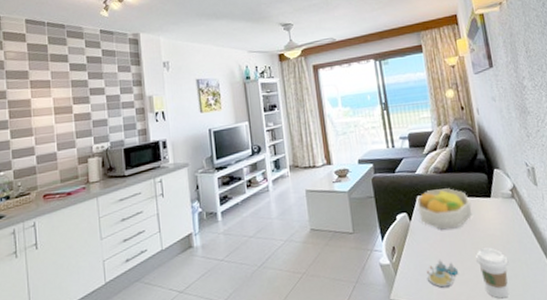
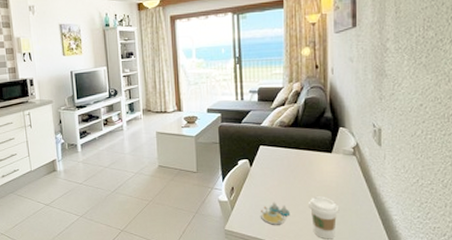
fruit bowl: present [416,188,473,230] -> none [259,141,311,177]

